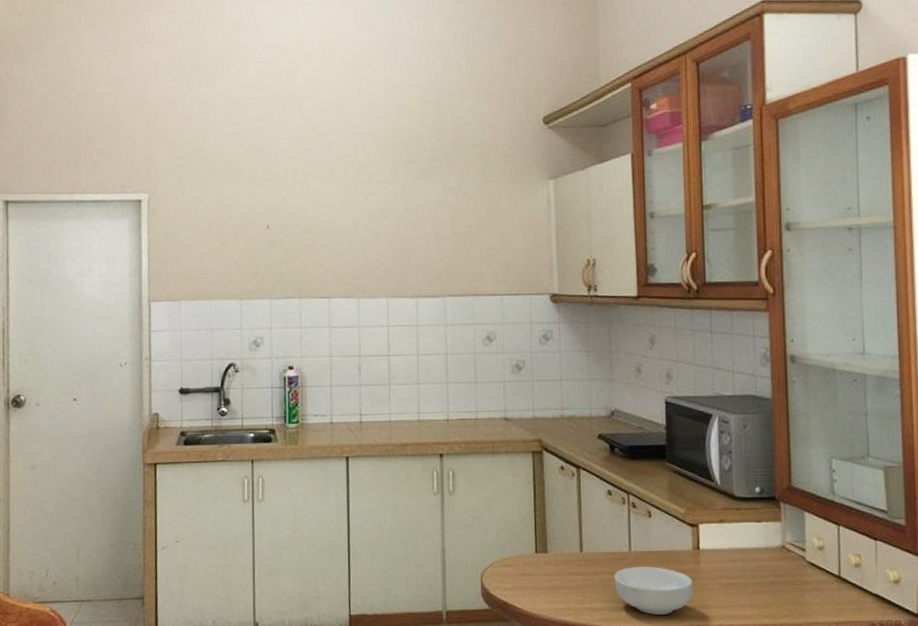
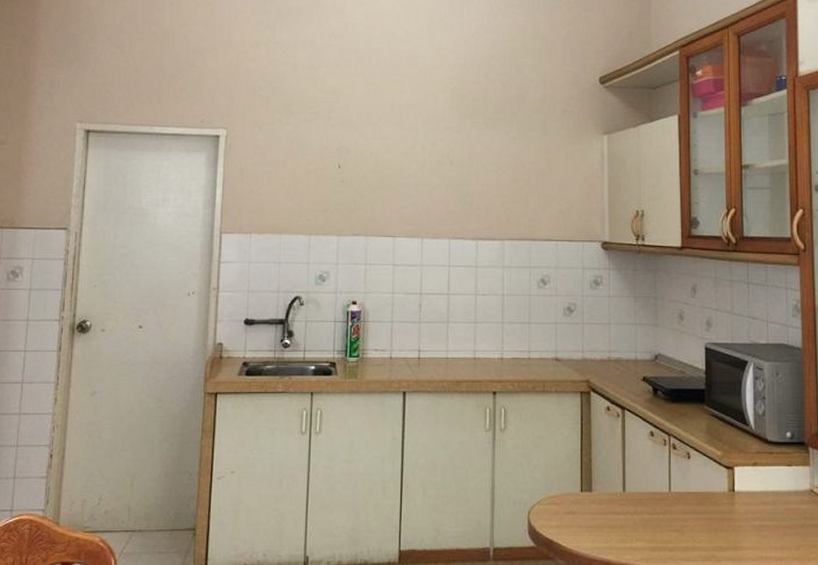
cereal bowl: present [614,567,693,615] -> none [654,507,728,555]

